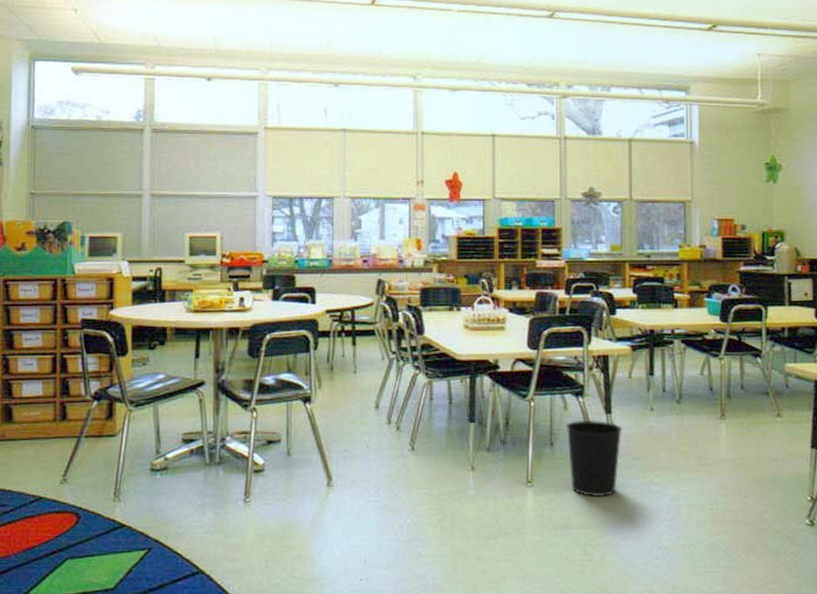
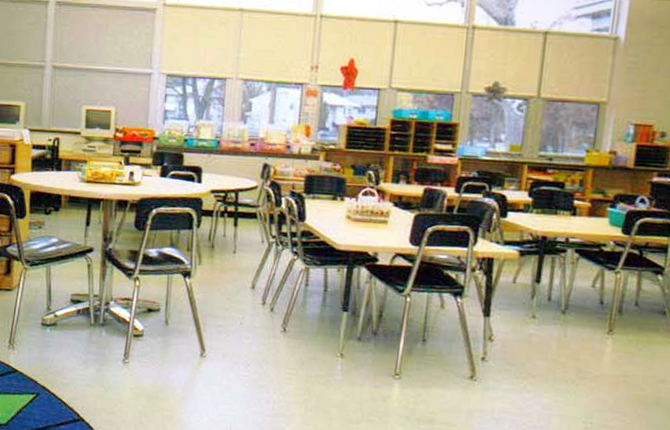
wastebasket: present [566,420,622,498] -> none [439,320,500,398]

